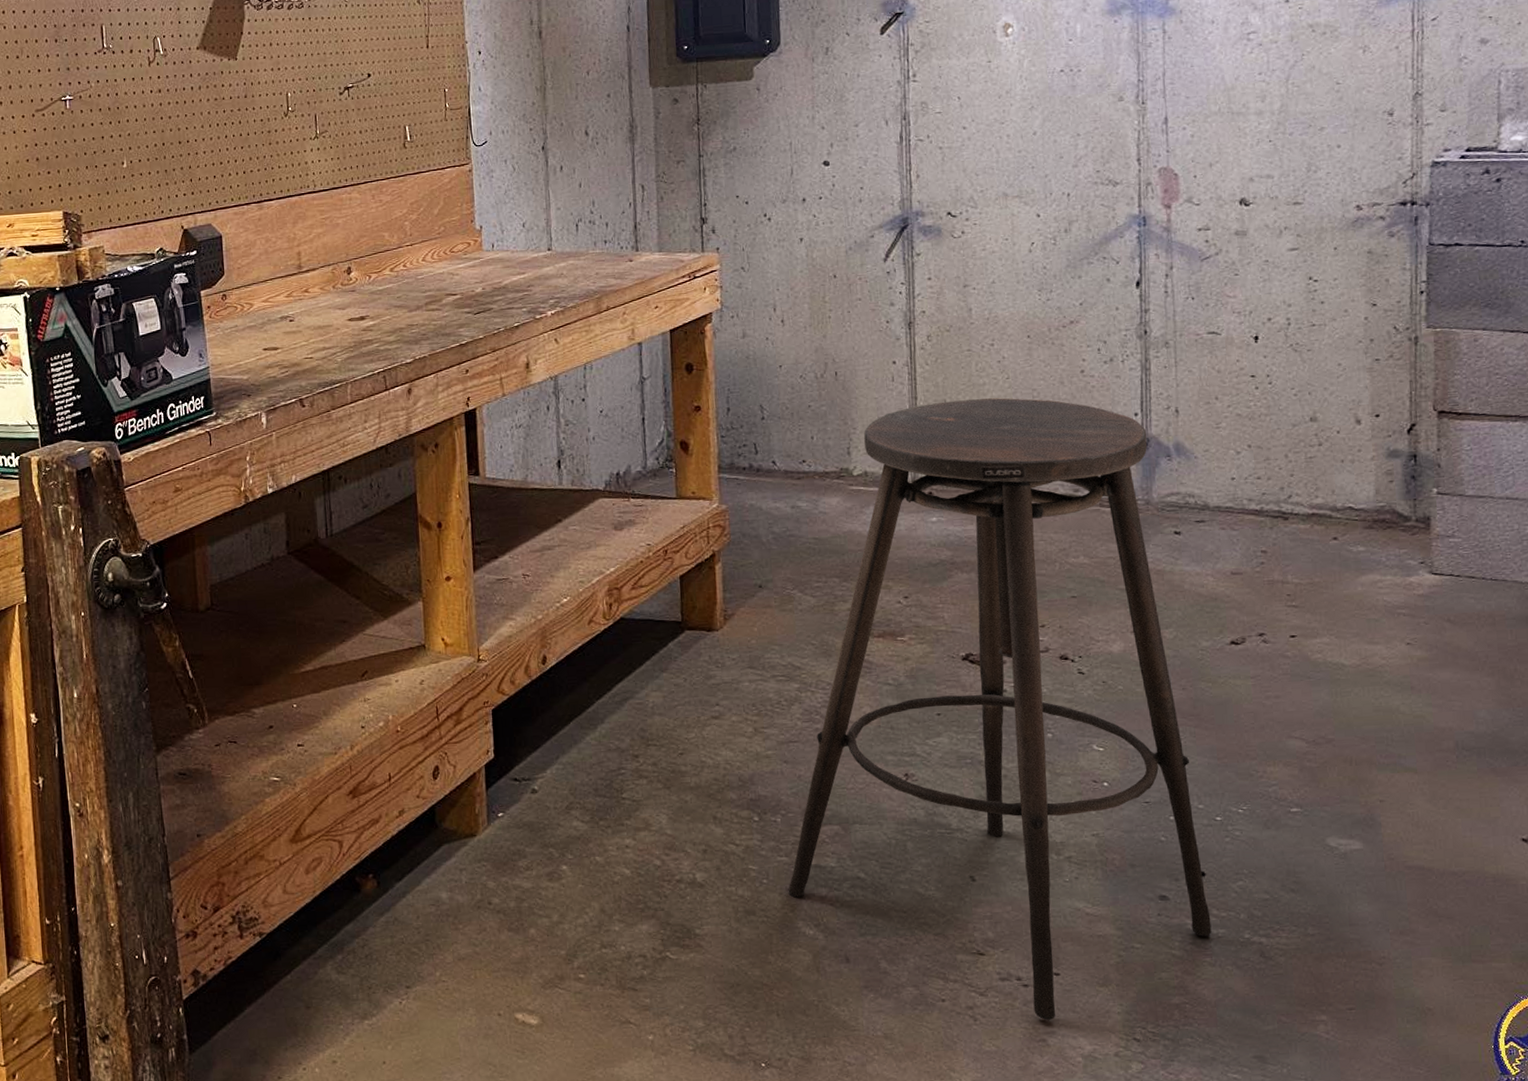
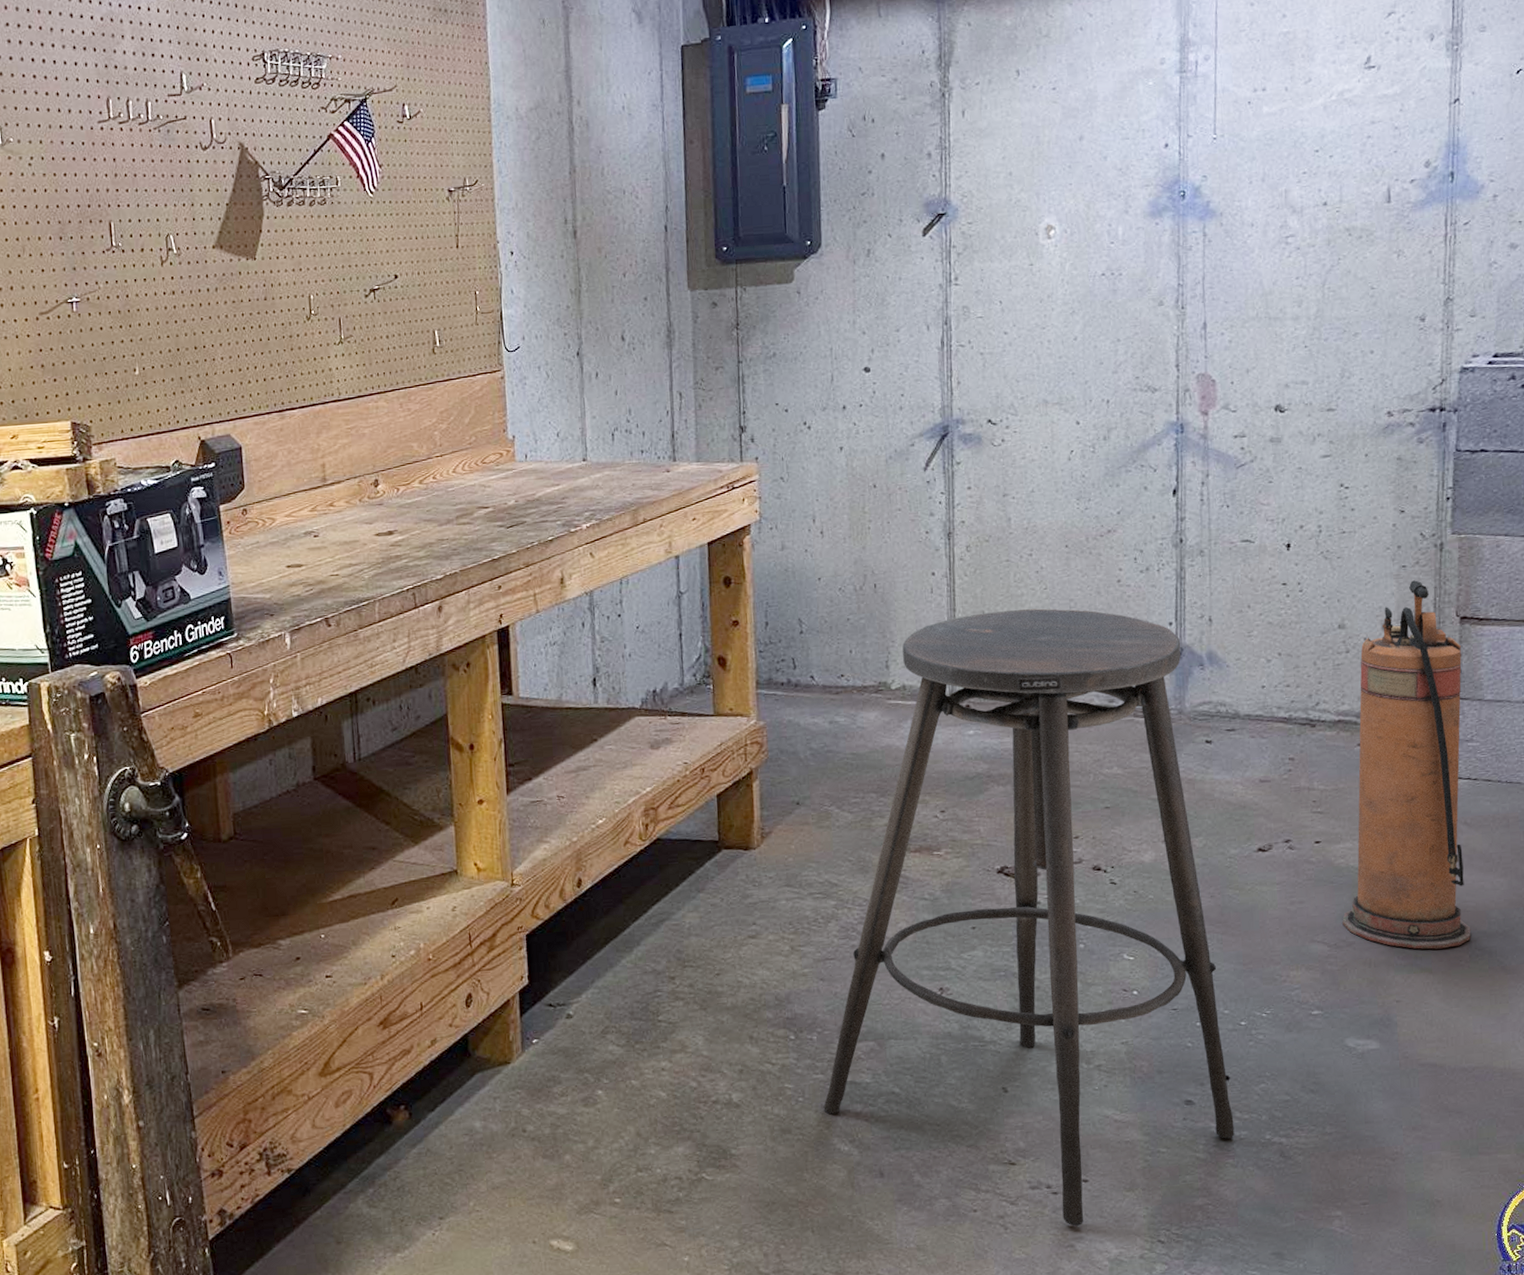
fire extinguisher: none [1320,374,1458,749] -> present [1342,580,1471,949]

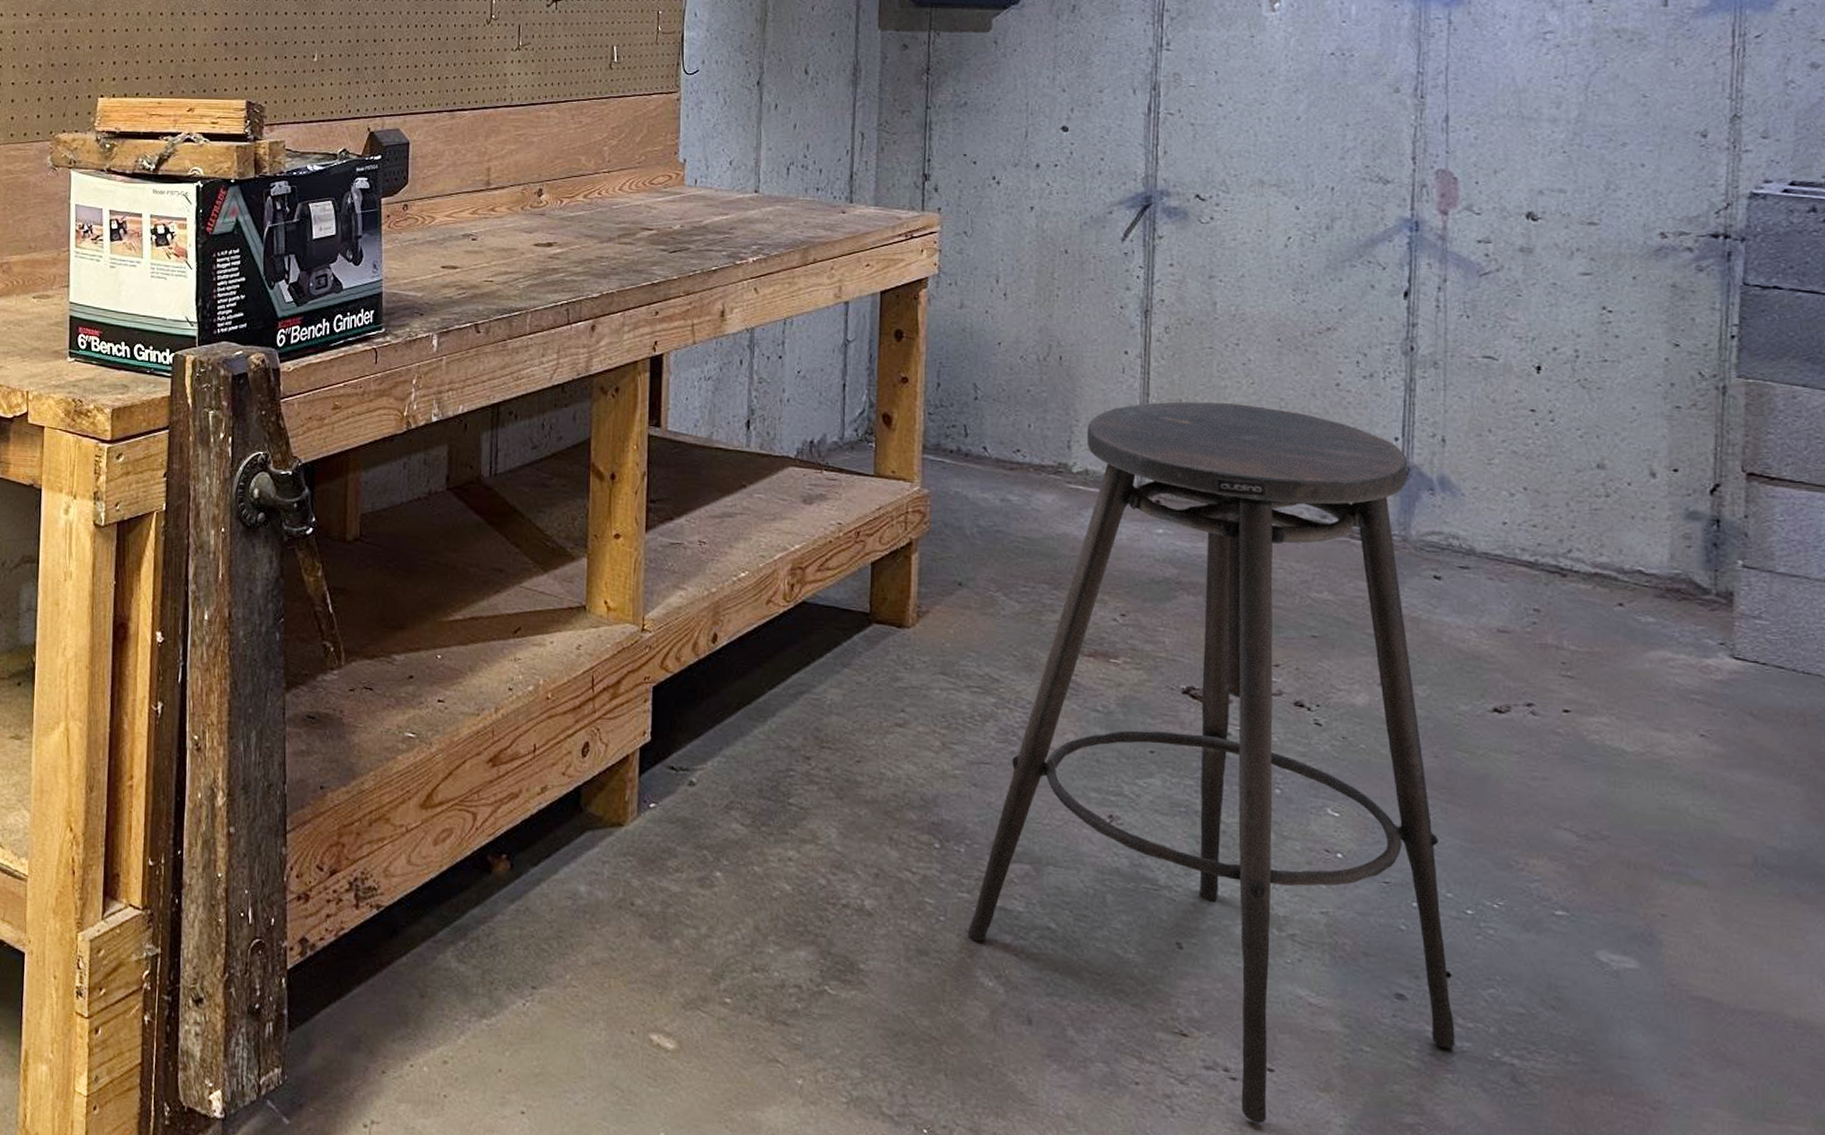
fire extinguisher: present [1342,580,1471,949] -> none [1595,424,1757,861]

